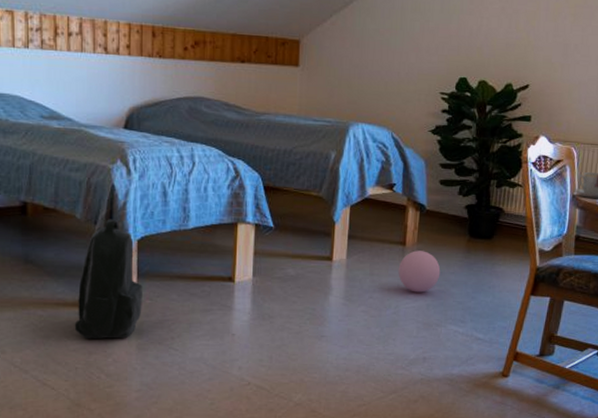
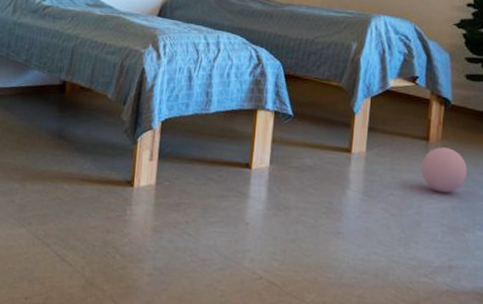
backpack: present [74,219,142,339] -> none [95,100,163,219]

